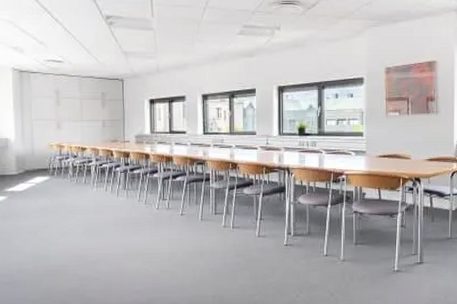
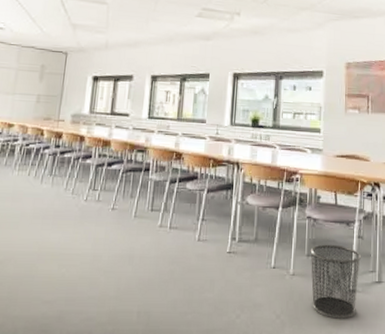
trash can: none [358,233,405,294] -> present [310,244,362,319]

